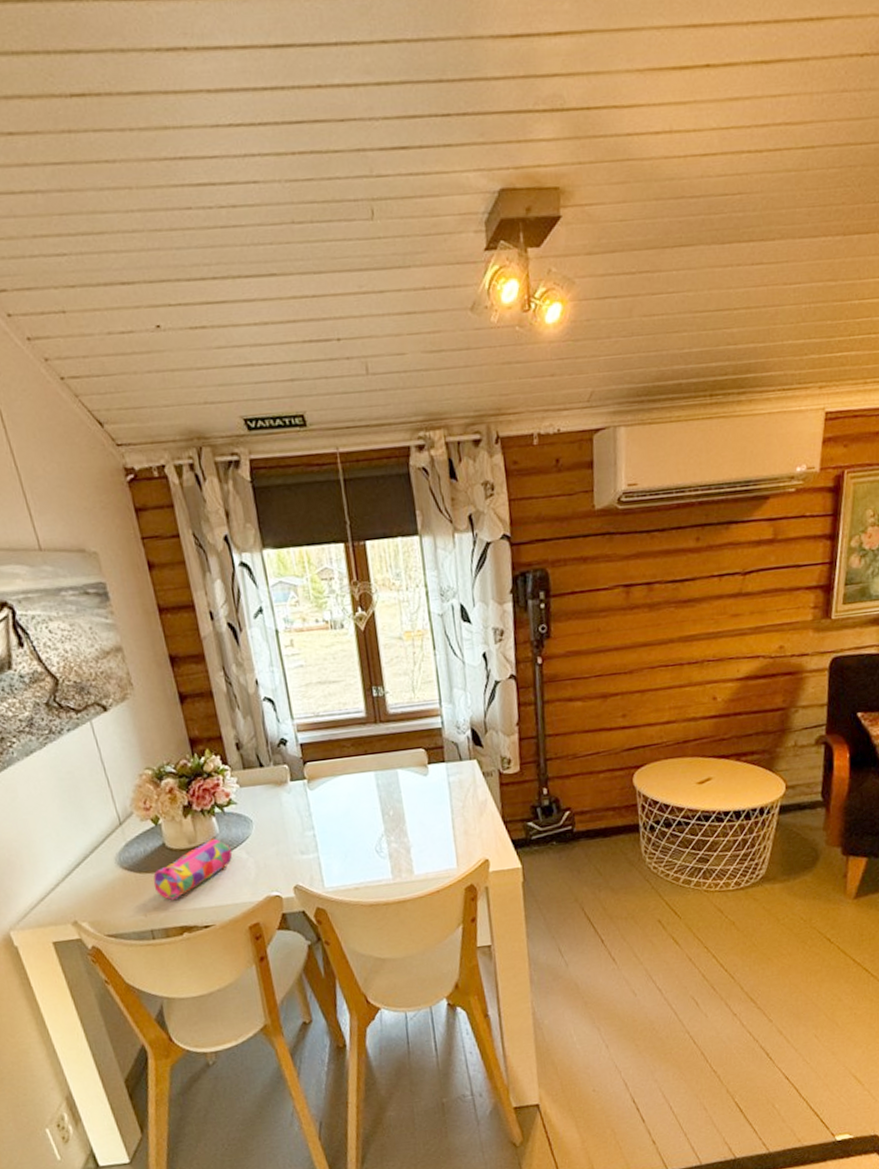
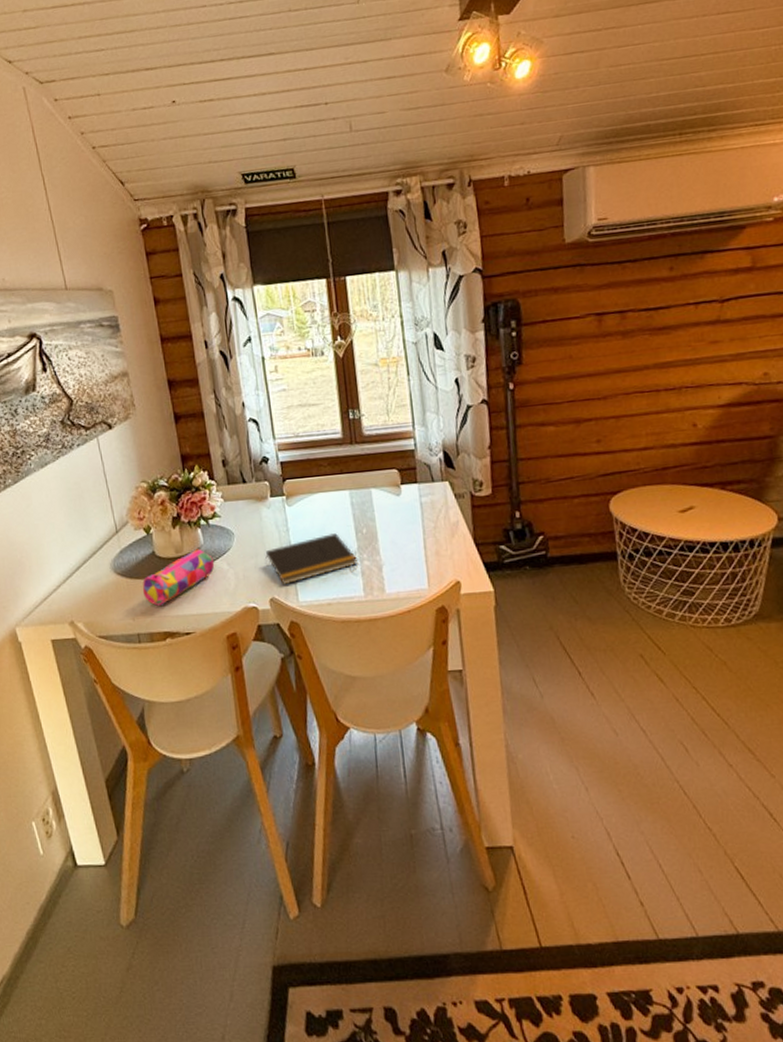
notepad: none [287,816,386,872] -> present [265,533,359,585]

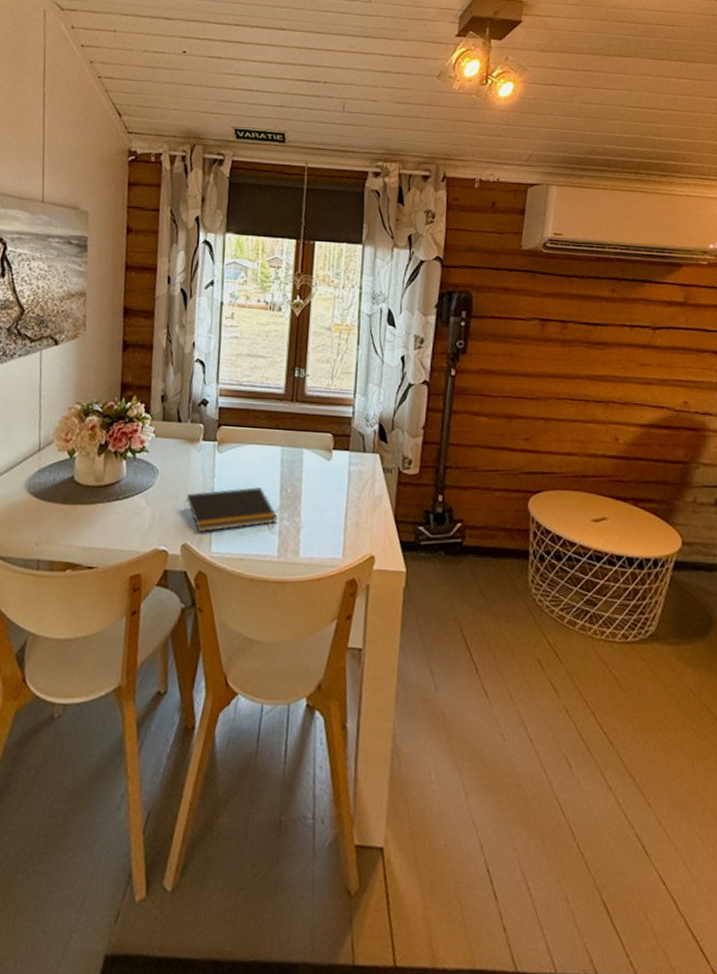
pencil case: present [142,549,215,606] -> none [52,481,133,534]

